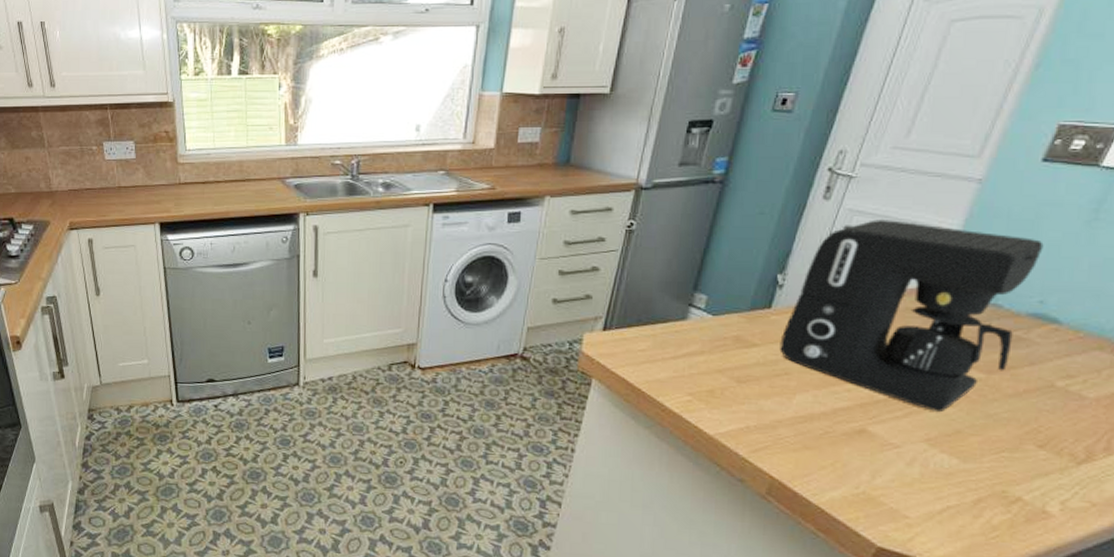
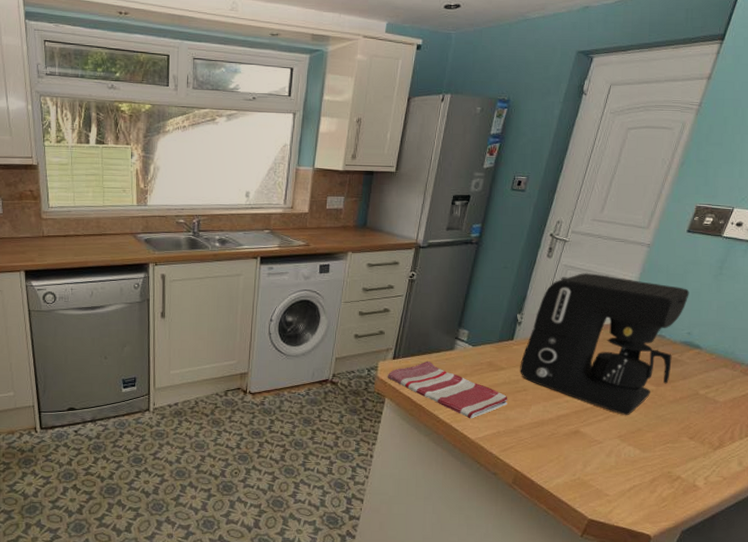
dish towel: none [595,333,762,409] -> present [387,361,508,419]

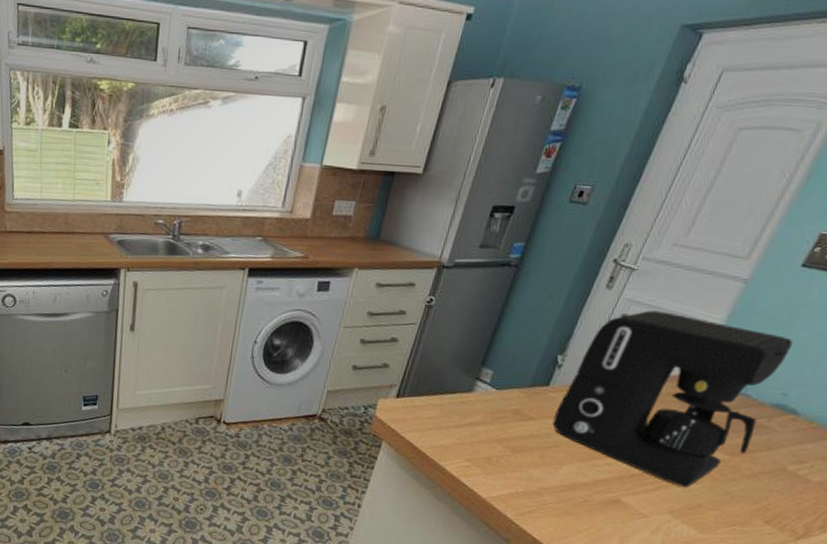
dish towel: present [387,361,508,419] -> none [387,402,534,475]

